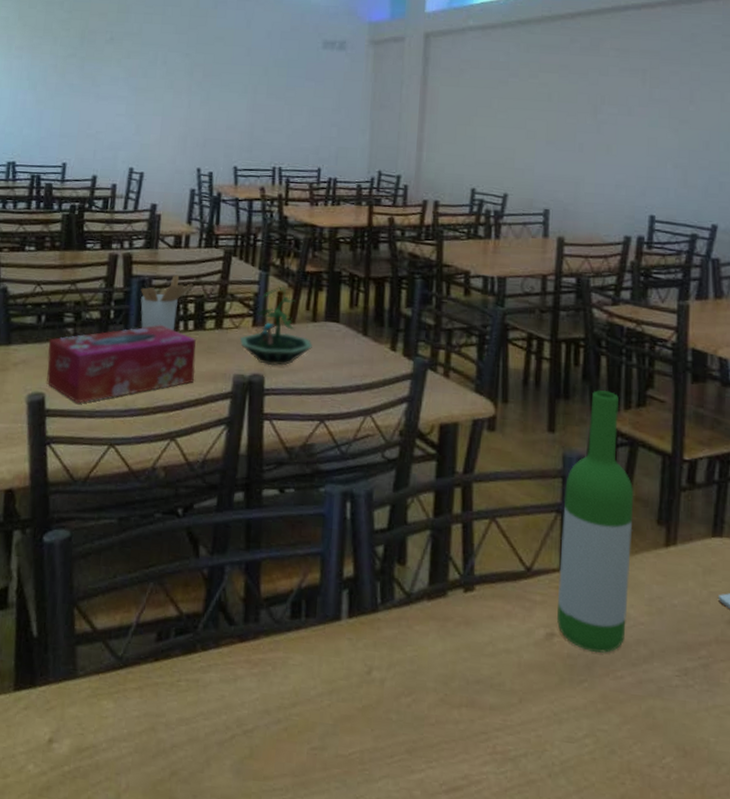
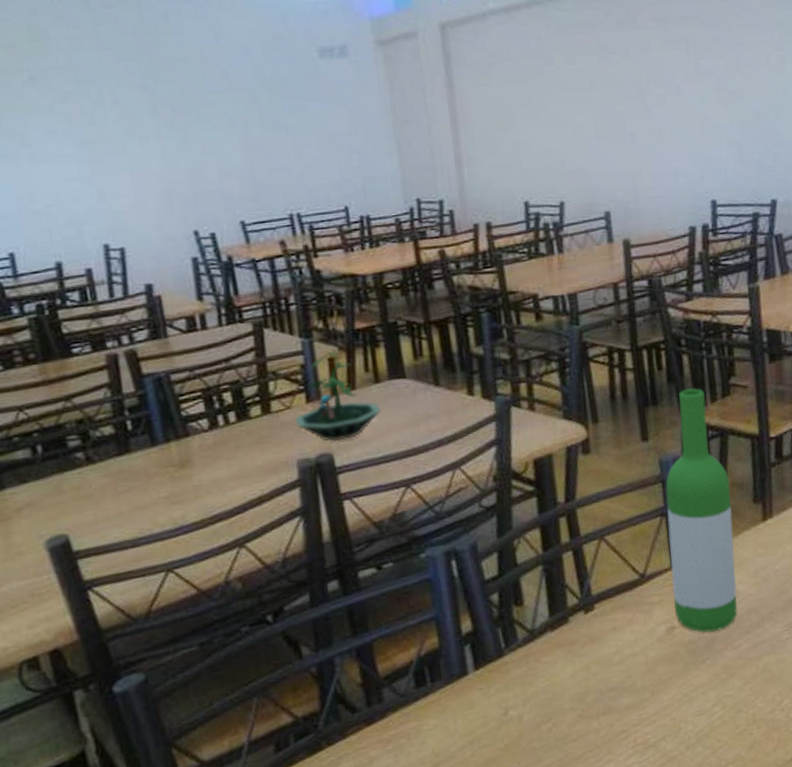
tissue box: present [46,325,196,404] -> none [54,424,251,536]
utensil holder: present [140,274,193,331] -> none [158,362,224,434]

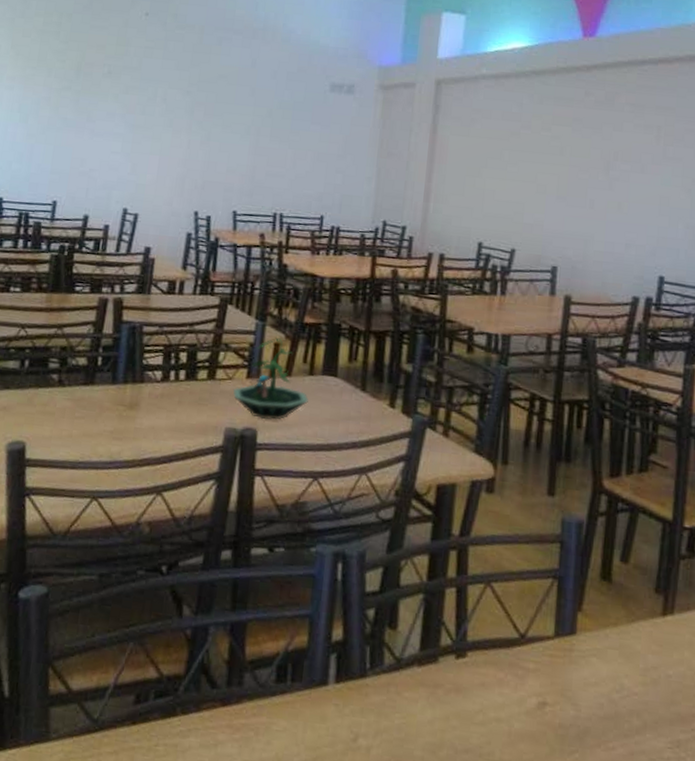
wine bottle: present [665,387,737,633] -> none [550,453,633,724]

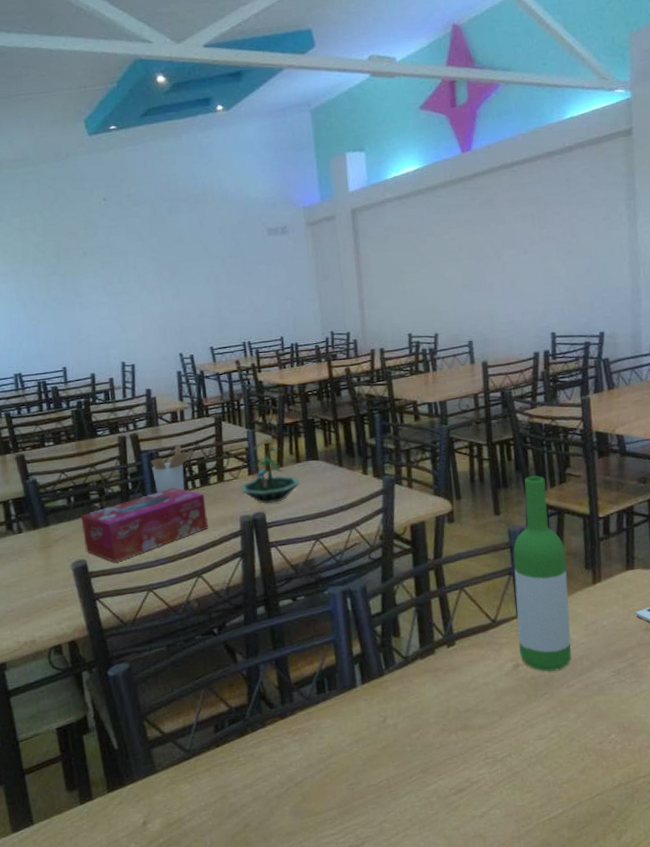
tissue box: none [28,374,187,454] -> present [80,487,208,563]
utensil holder: none [129,321,186,381] -> present [150,443,194,493]
wine bottle: none [550,453,633,724] -> present [513,475,571,672]

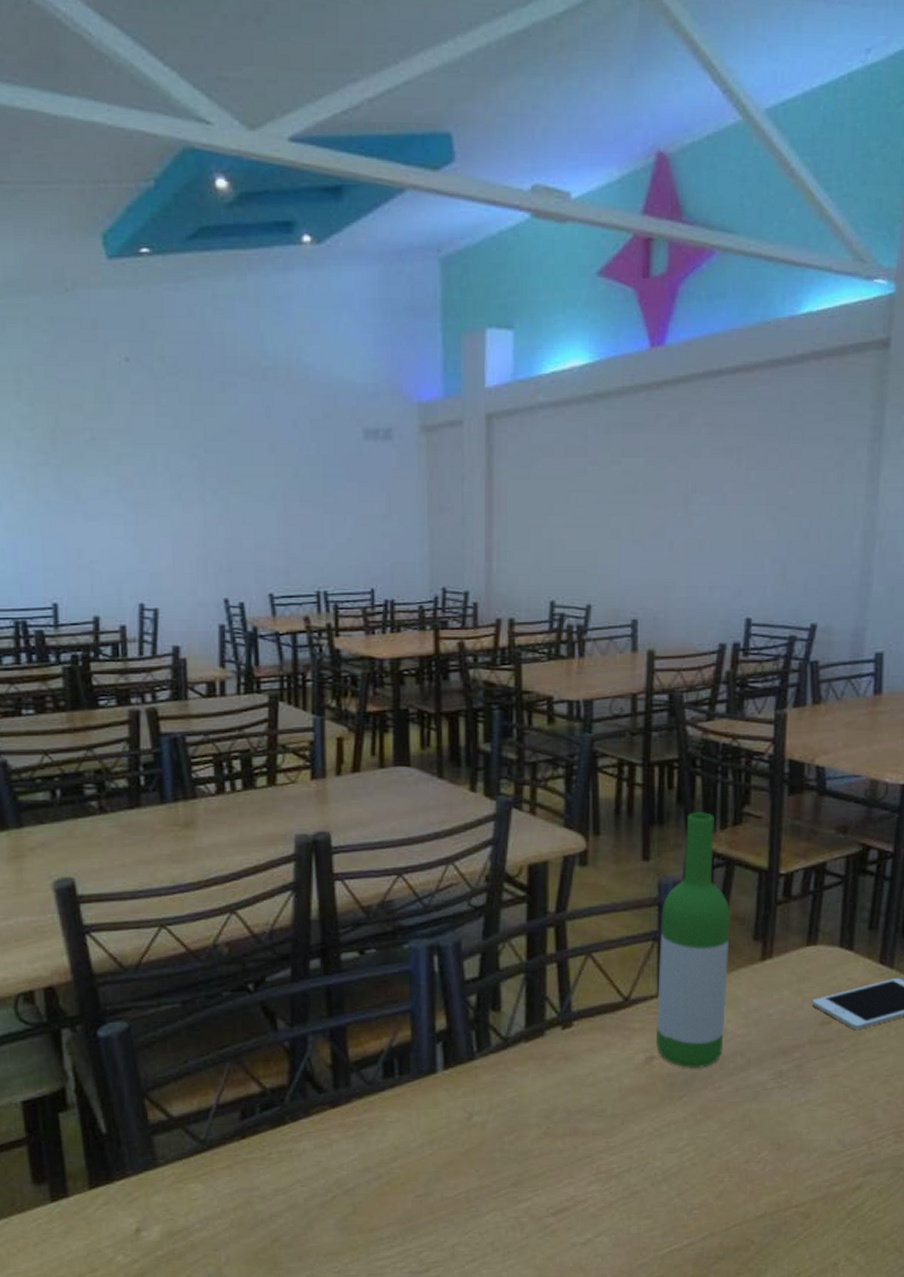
tissue box: present [80,487,208,563] -> none [69,788,250,885]
utensil holder: present [150,443,194,493] -> none [173,727,236,794]
terrarium: present [239,439,300,504] -> none [297,732,382,821]

